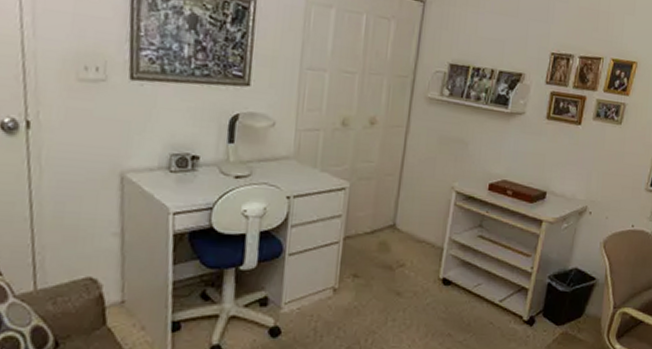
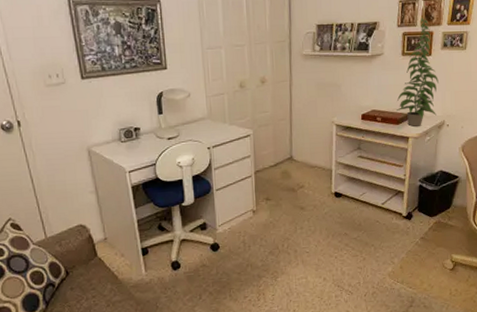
plant: none [532,78,586,209] -> present [397,18,439,127]

